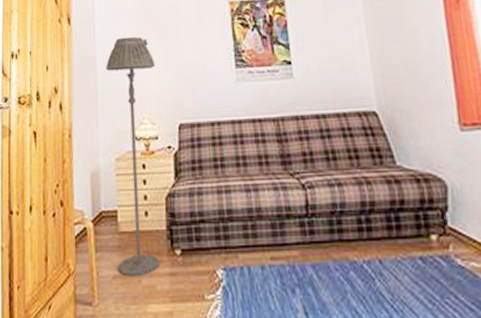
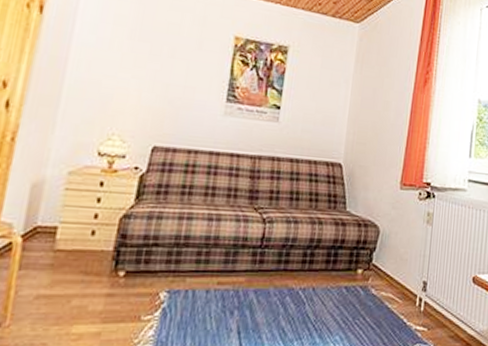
floor lamp: present [106,36,160,277] -> none [44,43,140,297]

